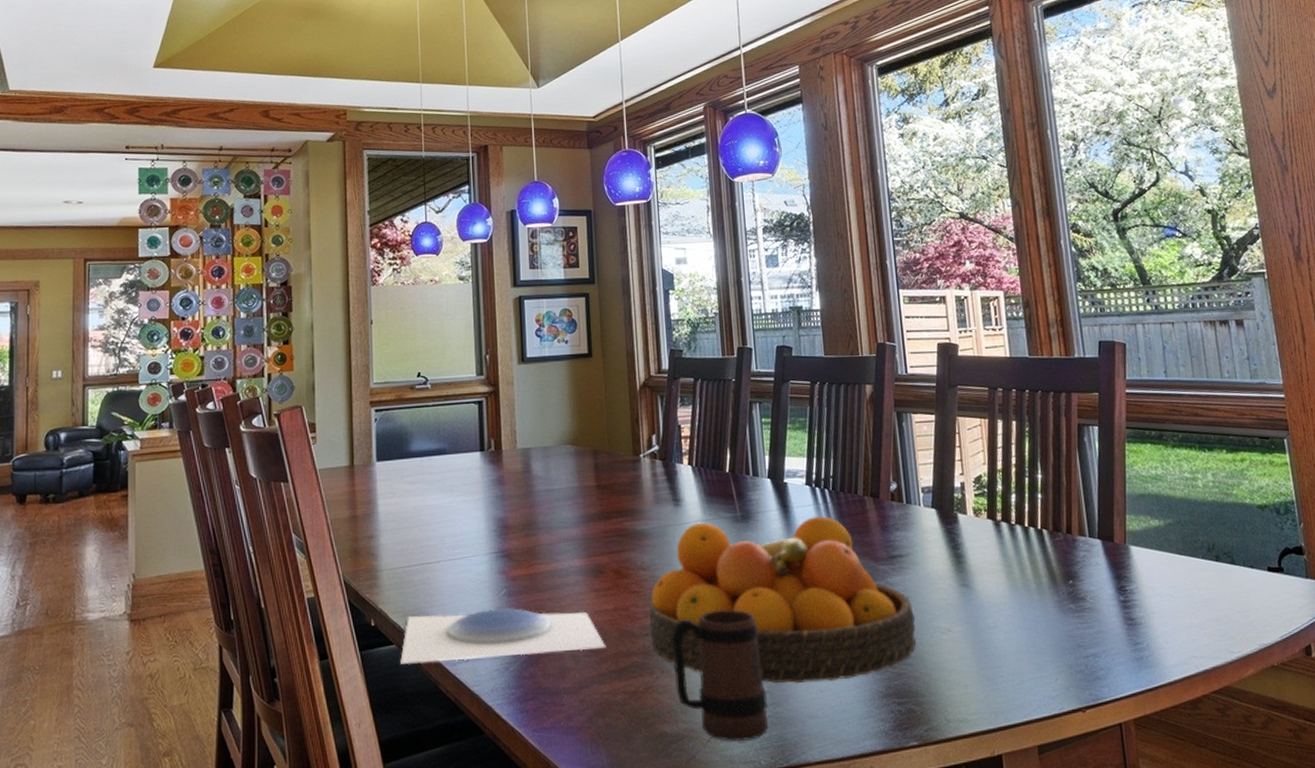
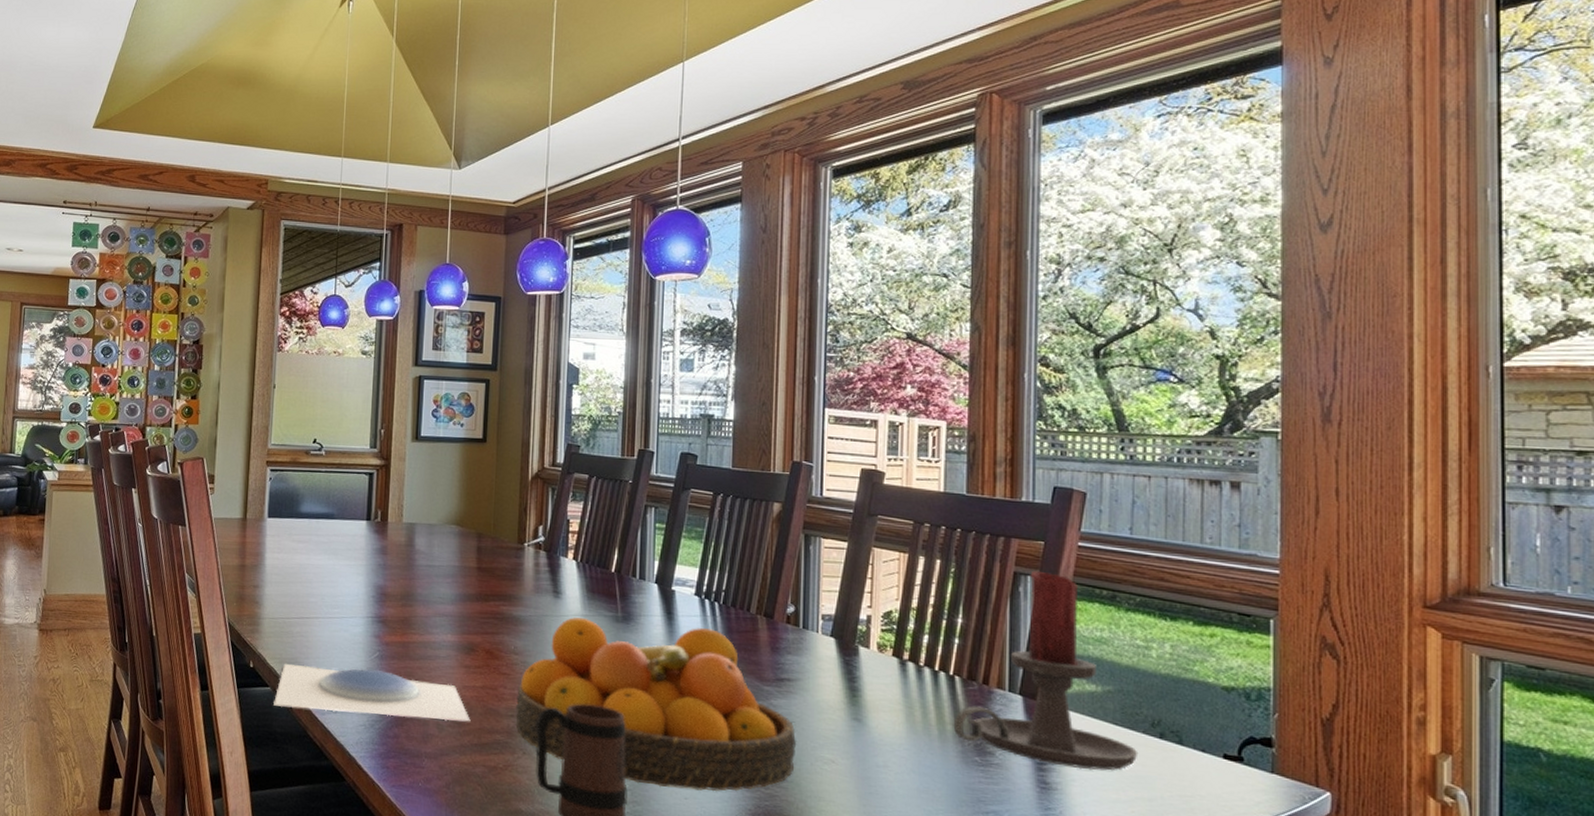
candle holder: none [1047,420,1202,601] -> present [953,570,1139,771]

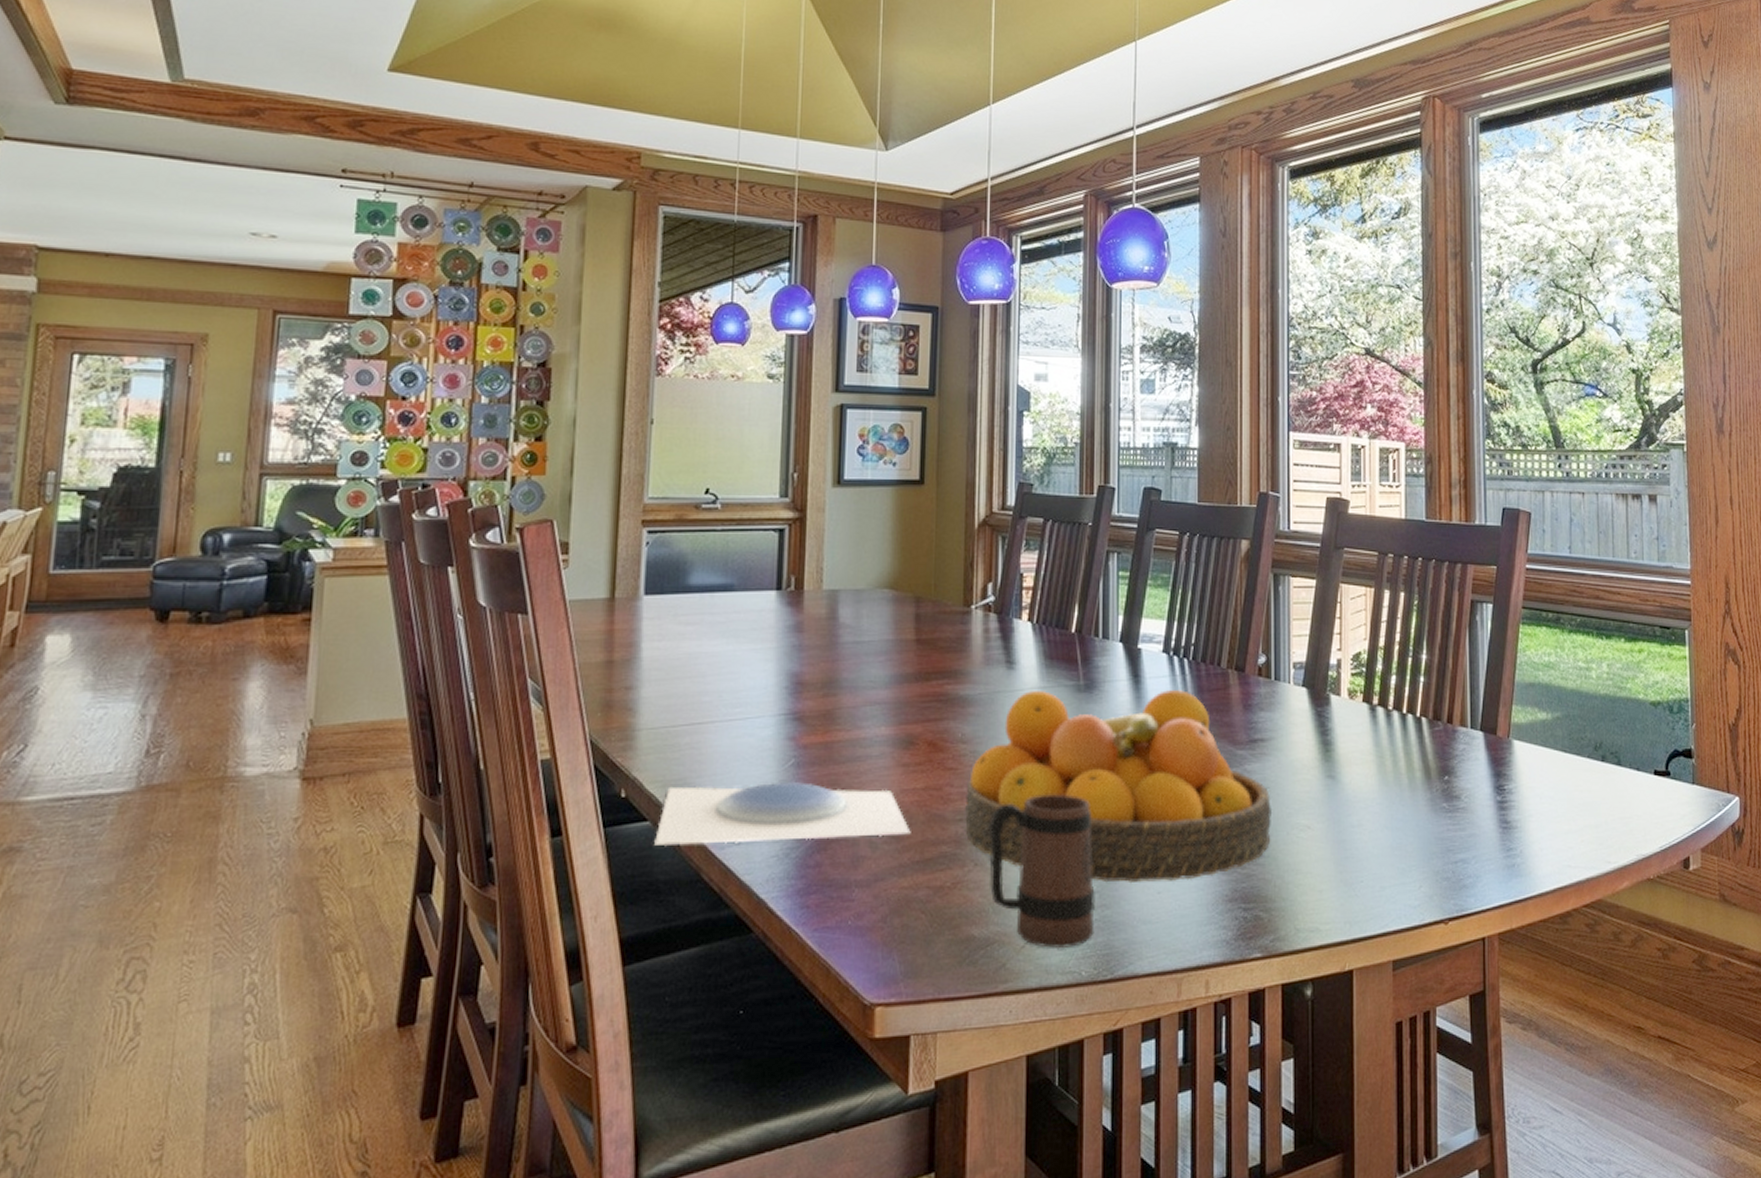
candle holder: present [953,570,1139,771] -> none [1422,597,1585,803]

